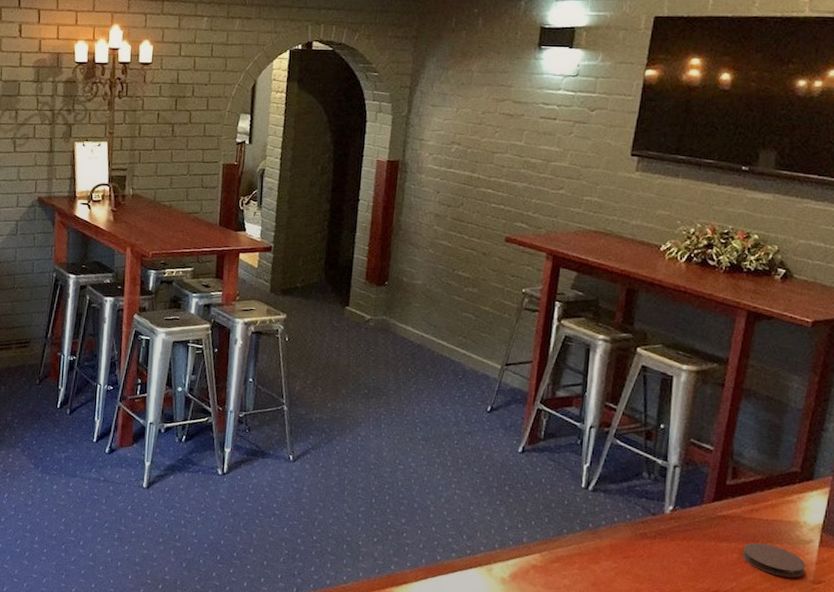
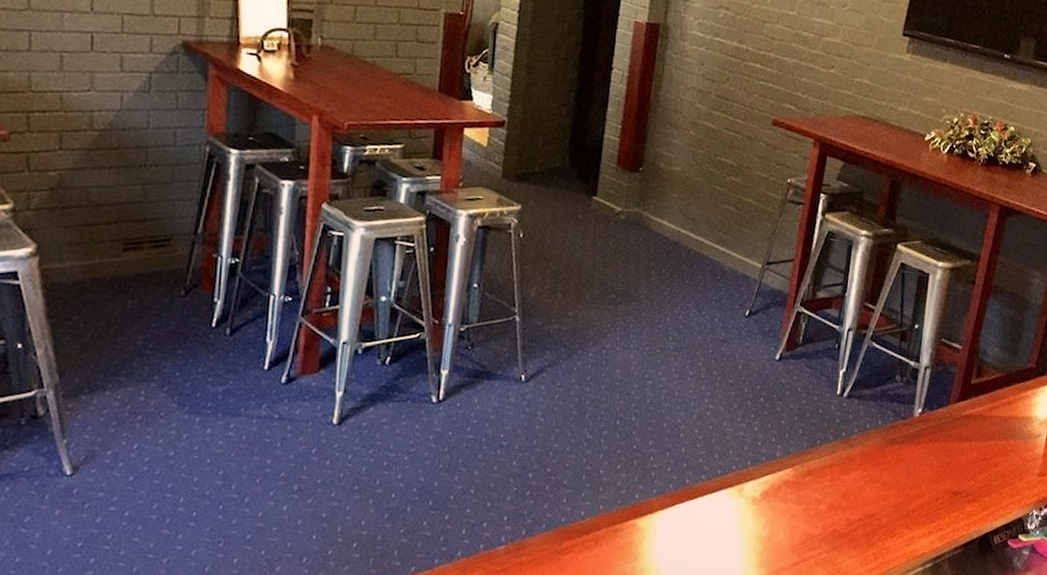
coaster: present [742,542,806,578] -> none [980,440,1035,472]

